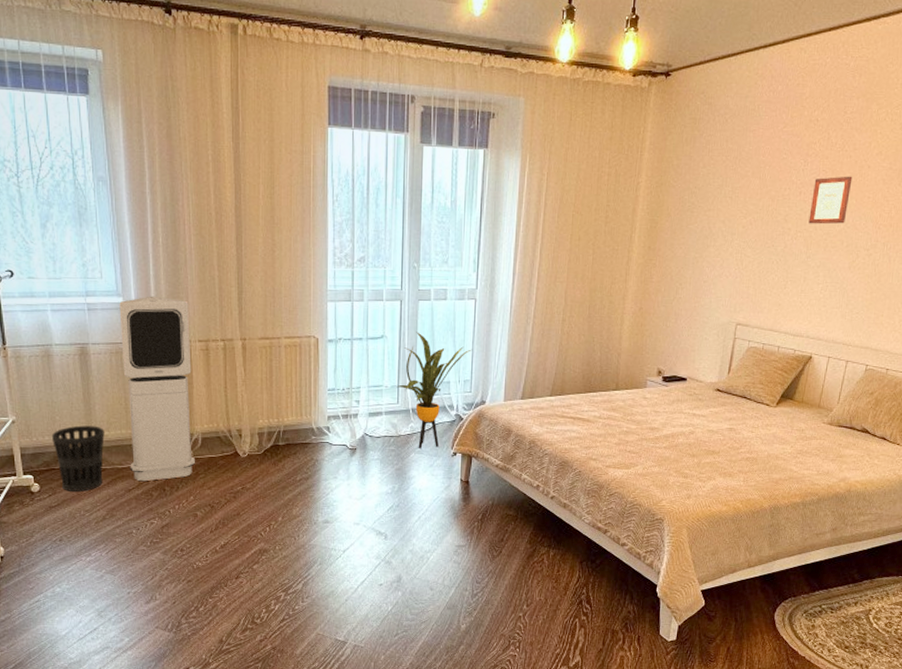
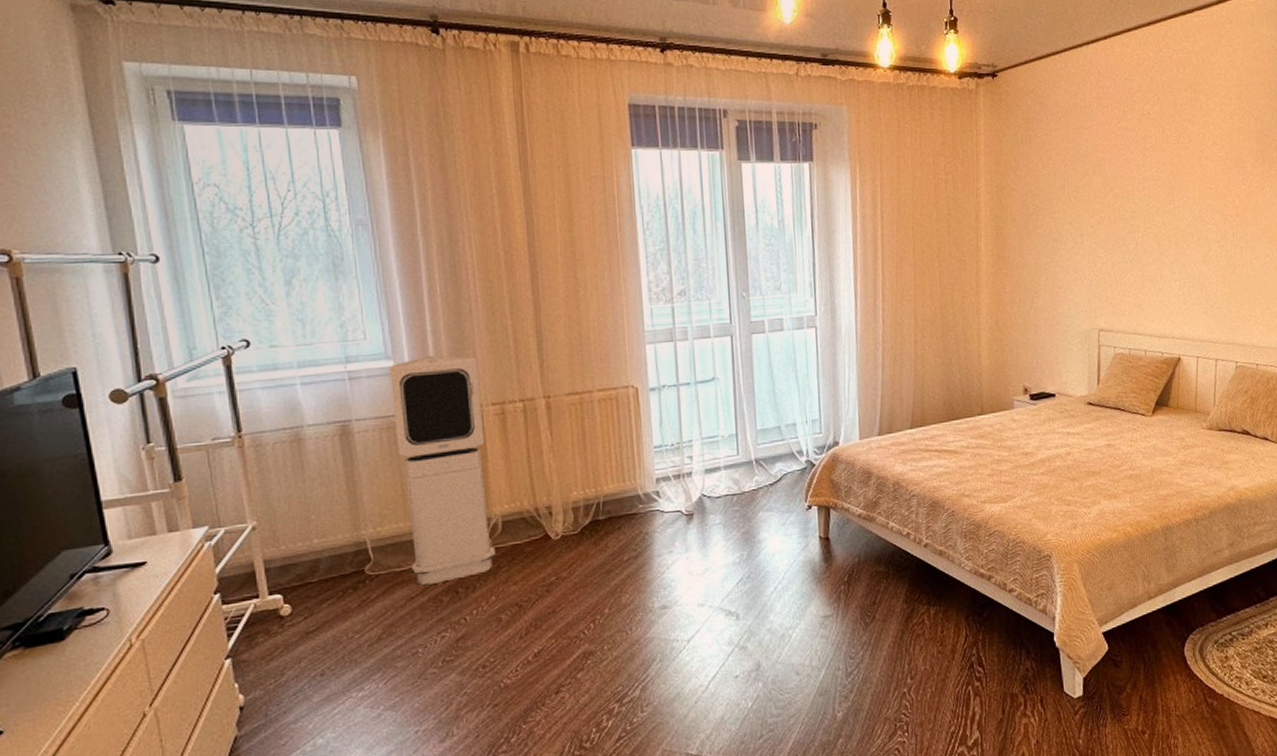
wastebasket: present [52,425,105,492] -> none [307,521,377,610]
house plant: present [396,332,473,448] -> none [734,370,819,505]
picture frame: present [808,176,853,225] -> none [1155,168,1193,220]

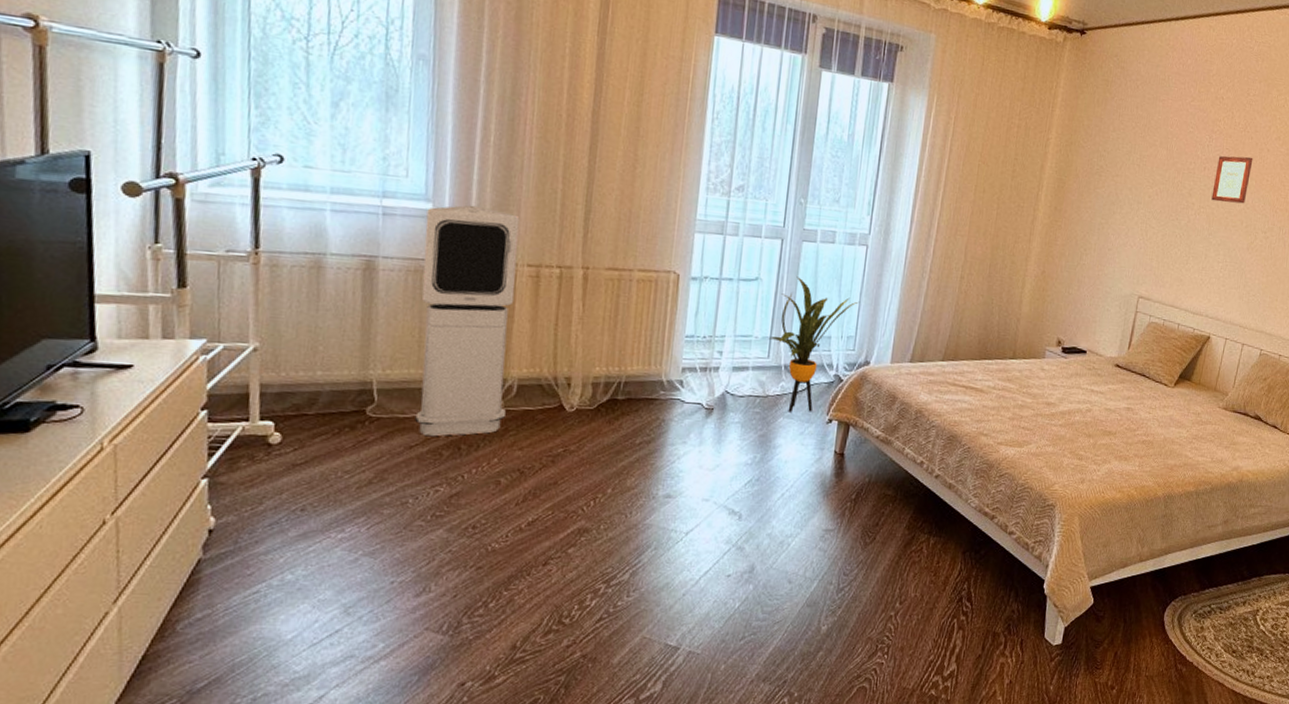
house plant: none [734,370,819,505] -> present [768,276,860,412]
picture frame: none [1155,168,1193,220] -> present [1211,155,1253,204]

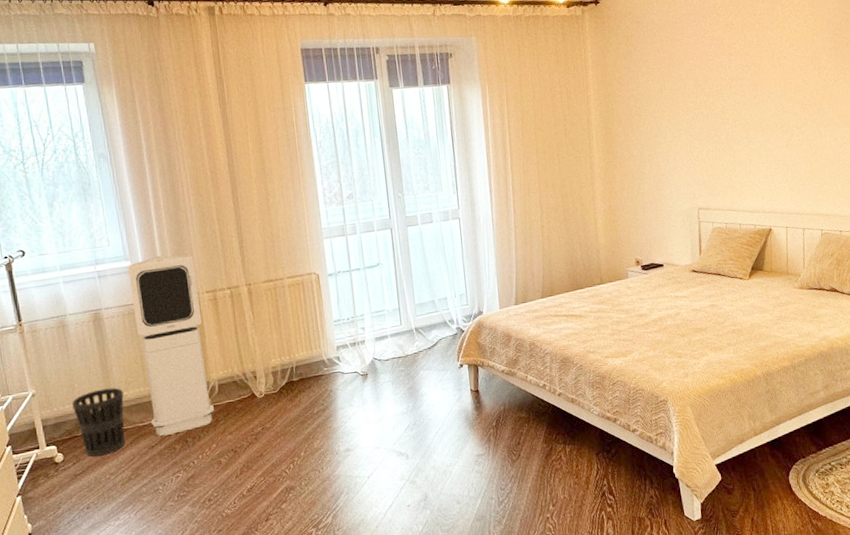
wastebasket: none [309,359,386,446] -> present [72,387,126,457]
house plant: present [768,276,860,412] -> none [397,255,464,365]
picture frame: present [1211,155,1253,204] -> none [741,67,775,113]

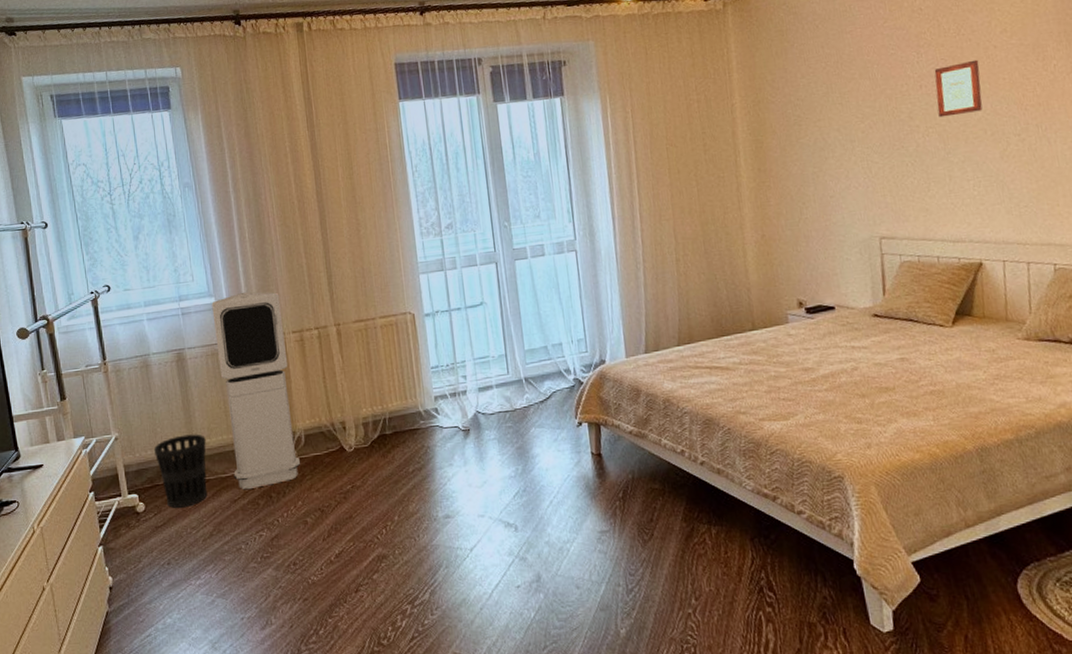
picture frame: none [741,67,775,113] -> present [934,59,983,118]

